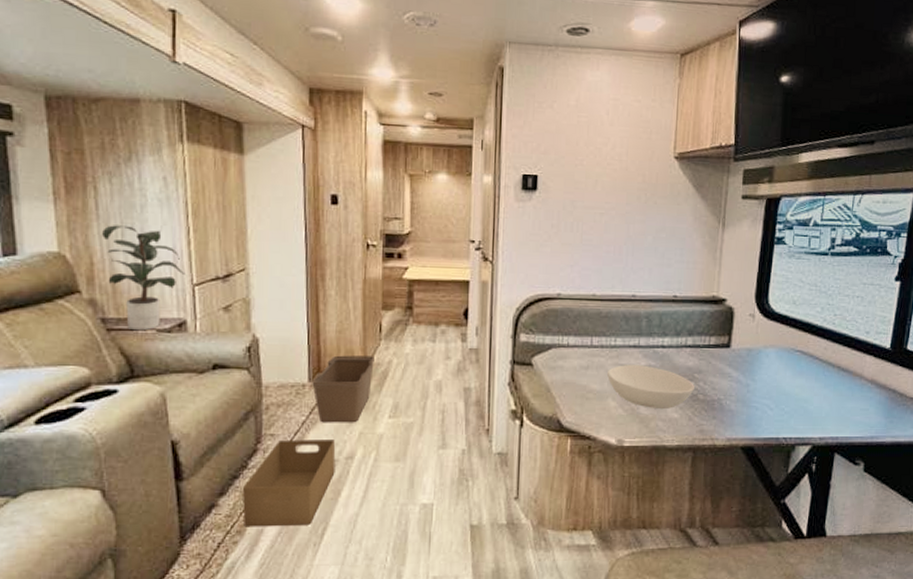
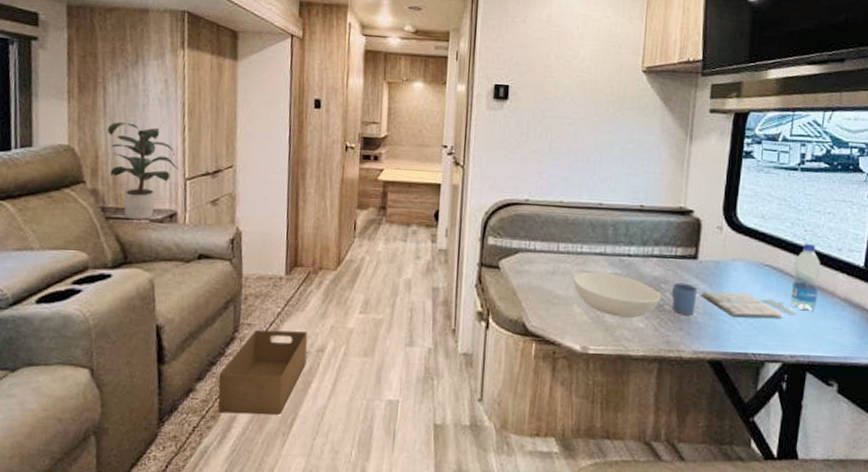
bicycle basket: present [312,355,374,423] -> none [288,250,348,316]
mug: none [704,372,731,404] -> present [671,282,698,316]
magazine: none [733,379,826,403] -> present [700,292,796,319]
bottle: none [820,327,850,394] -> present [791,243,821,311]

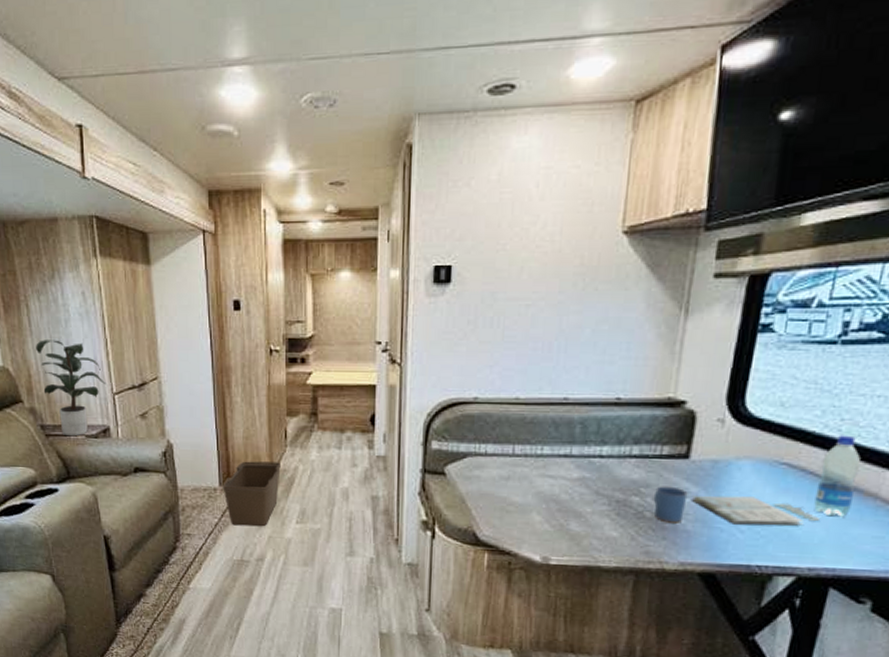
storage basket: present [218,329,308,415] -> none [166,539,247,619]
bicycle basket: none [288,250,348,316] -> present [223,461,281,527]
bowl: present [573,272,661,319] -> none [532,476,640,527]

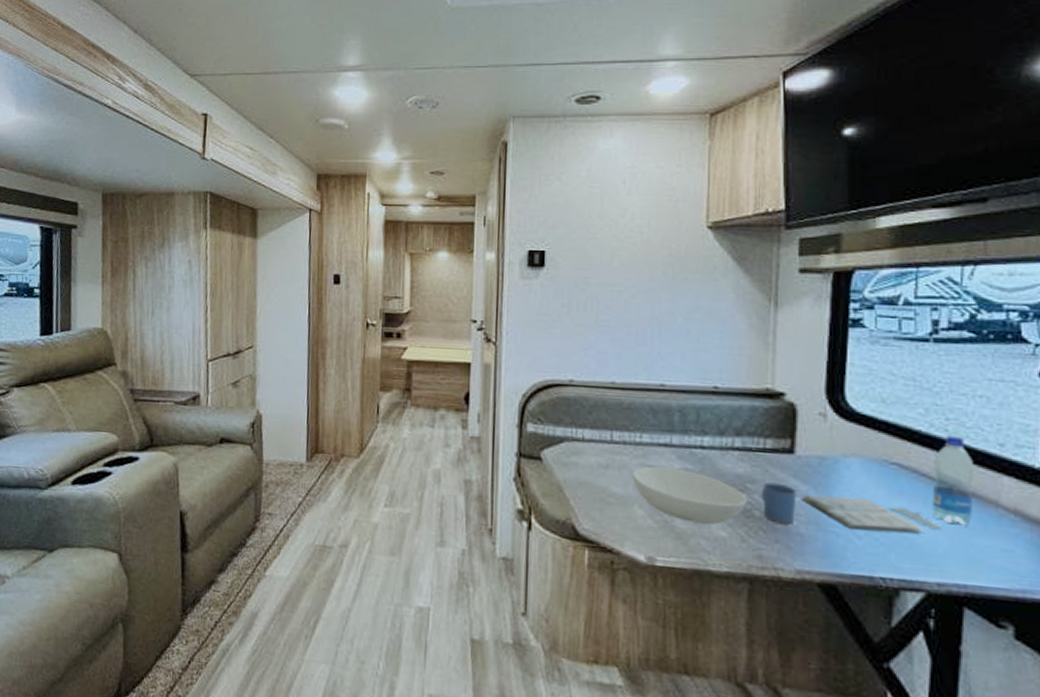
potted plant: present [36,340,106,437] -> none [137,304,202,403]
bicycle basket: present [223,461,281,527] -> none [309,436,371,508]
bowl: none [532,476,640,527] -> present [632,466,747,525]

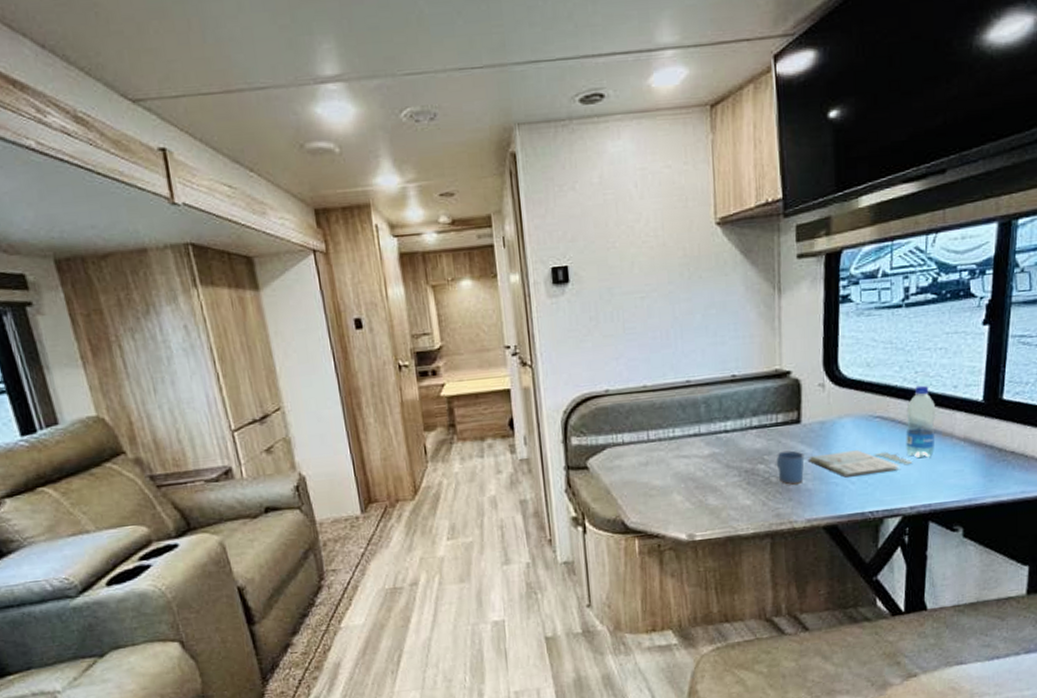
bowl: present [632,466,747,525] -> none [669,453,765,498]

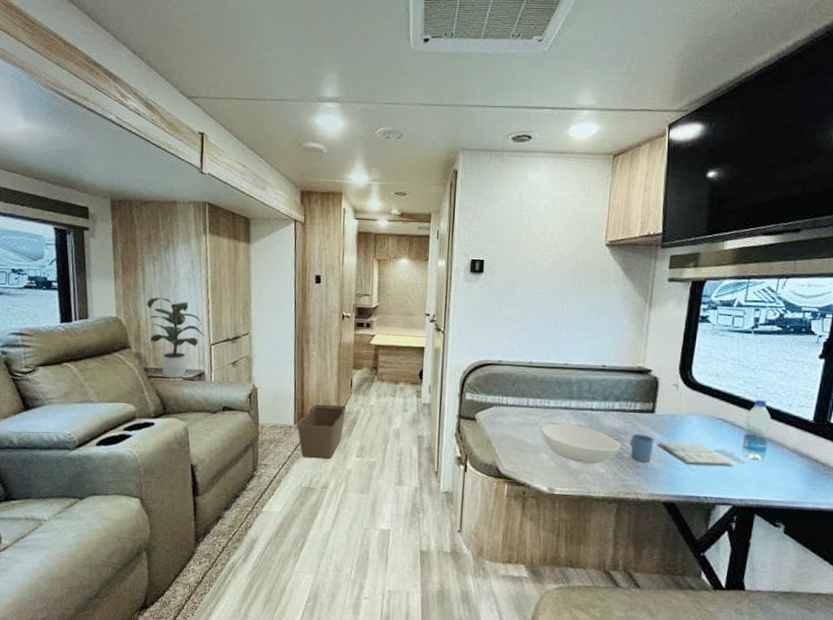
potted plant: none [135,380,223,484] -> present [147,297,205,379]
bicycle basket: none [365,479,425,553] -> present [297,404,346,459]
bowl: none [669,453,765,498] -> present [541,423,620,465]

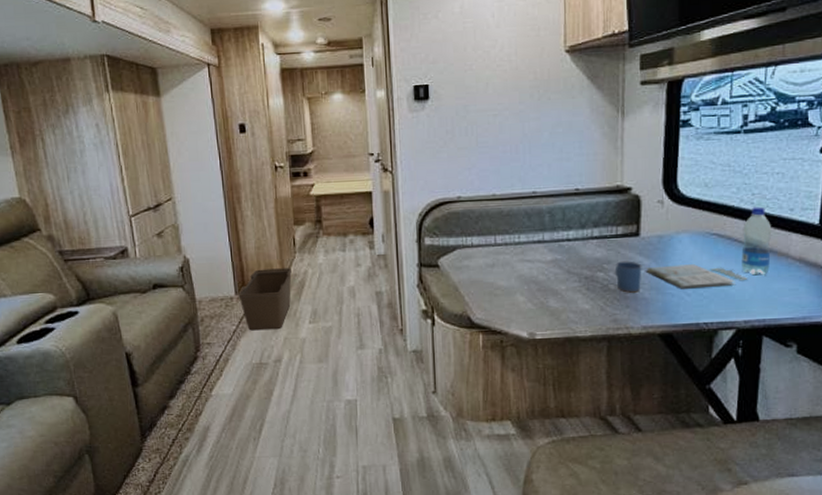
potted plant: present [147,297,205,379] -> none [52,169,123,260]
bowl: present [541,423,620,465] -> none [514,259,604,302]

